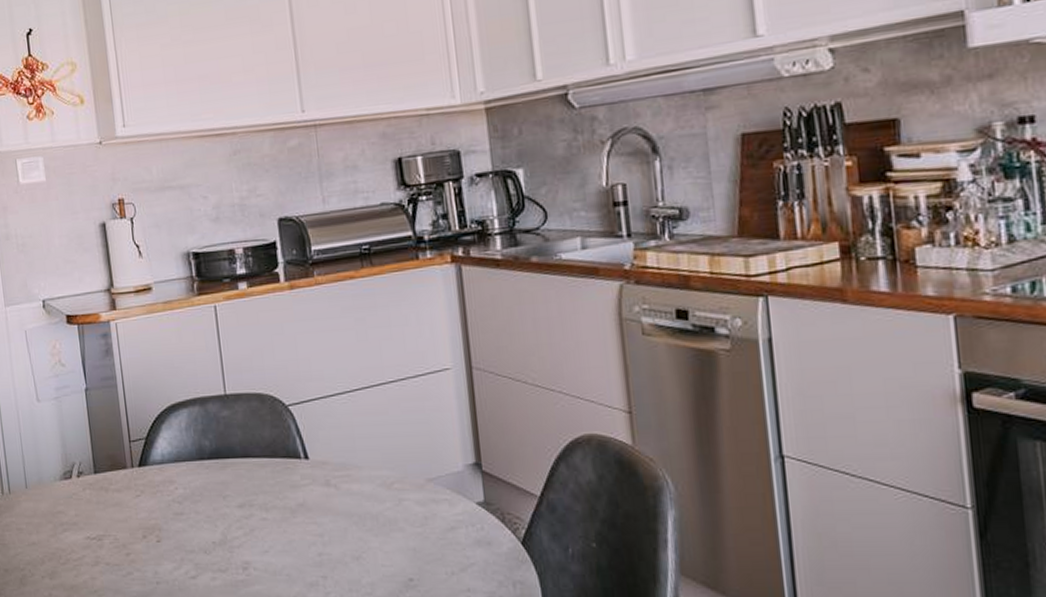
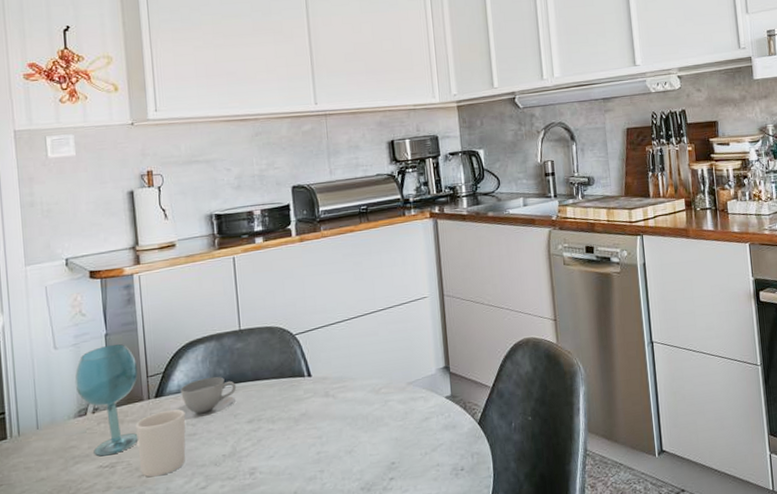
wine glass: none [58,400,124,527] -> present [74,343,139,457]
mug: none [120,482,173,557] -> present [136,409,186,478]
teacup: none [161,448,225,496] -> present [176,377,237,420]

